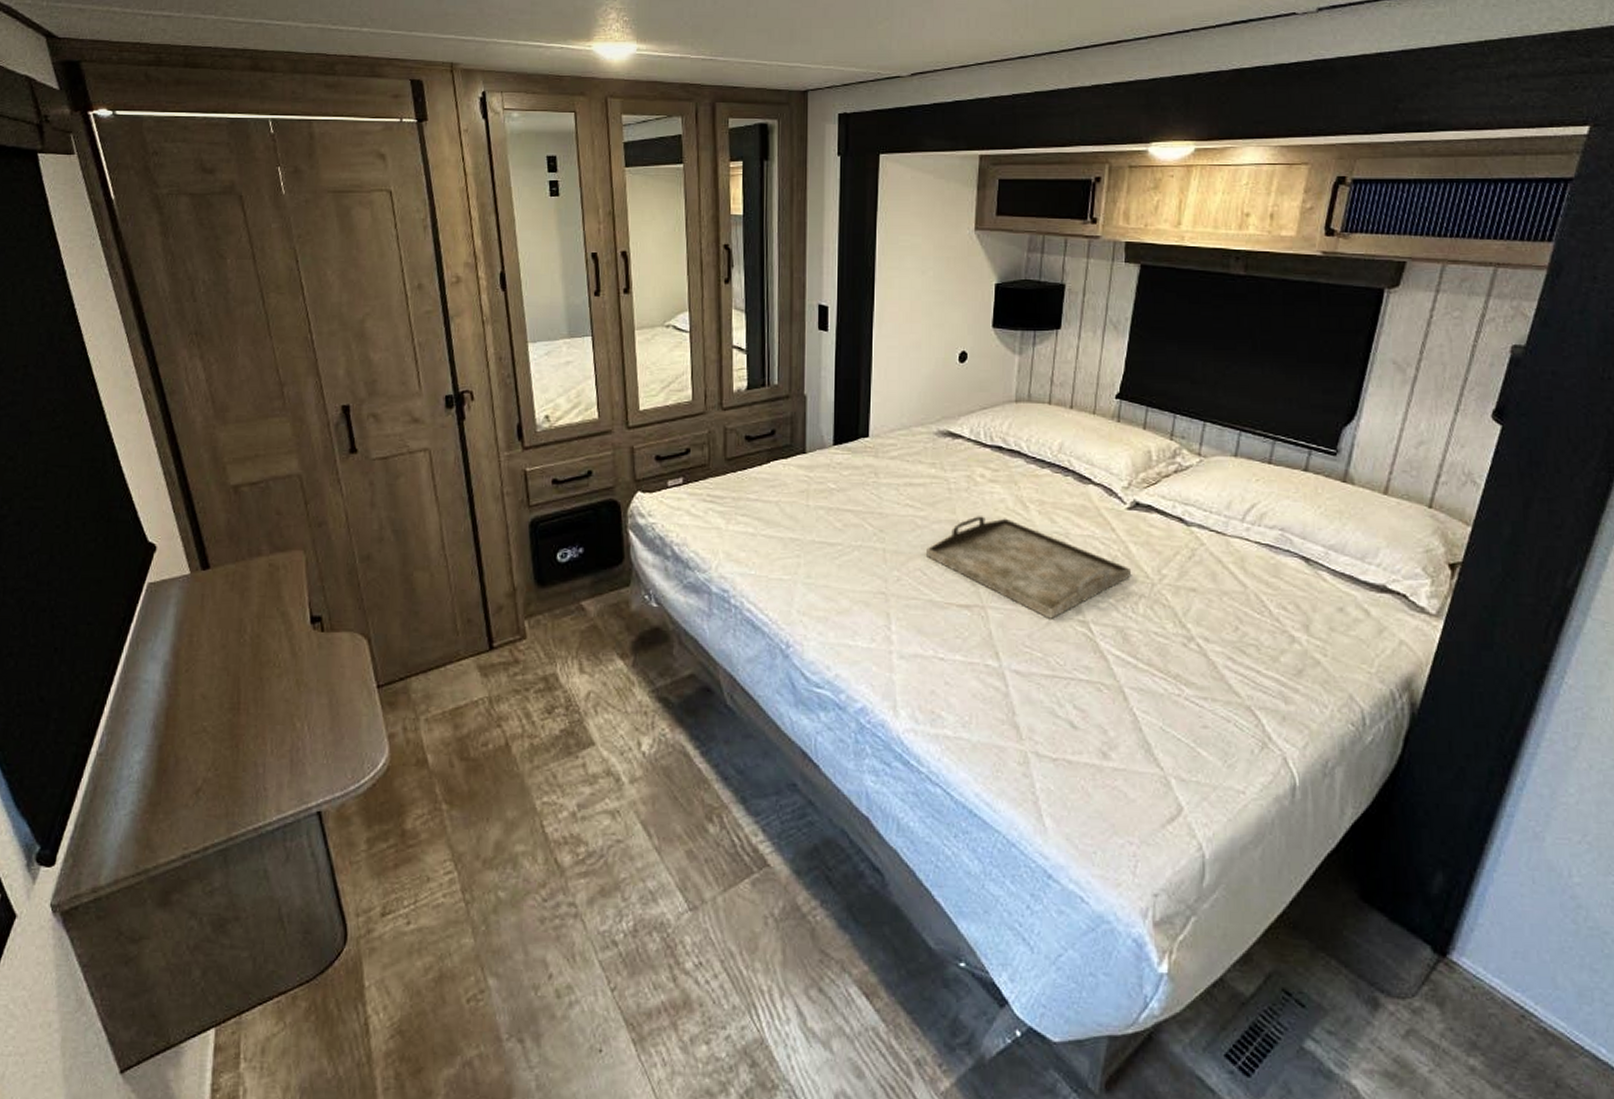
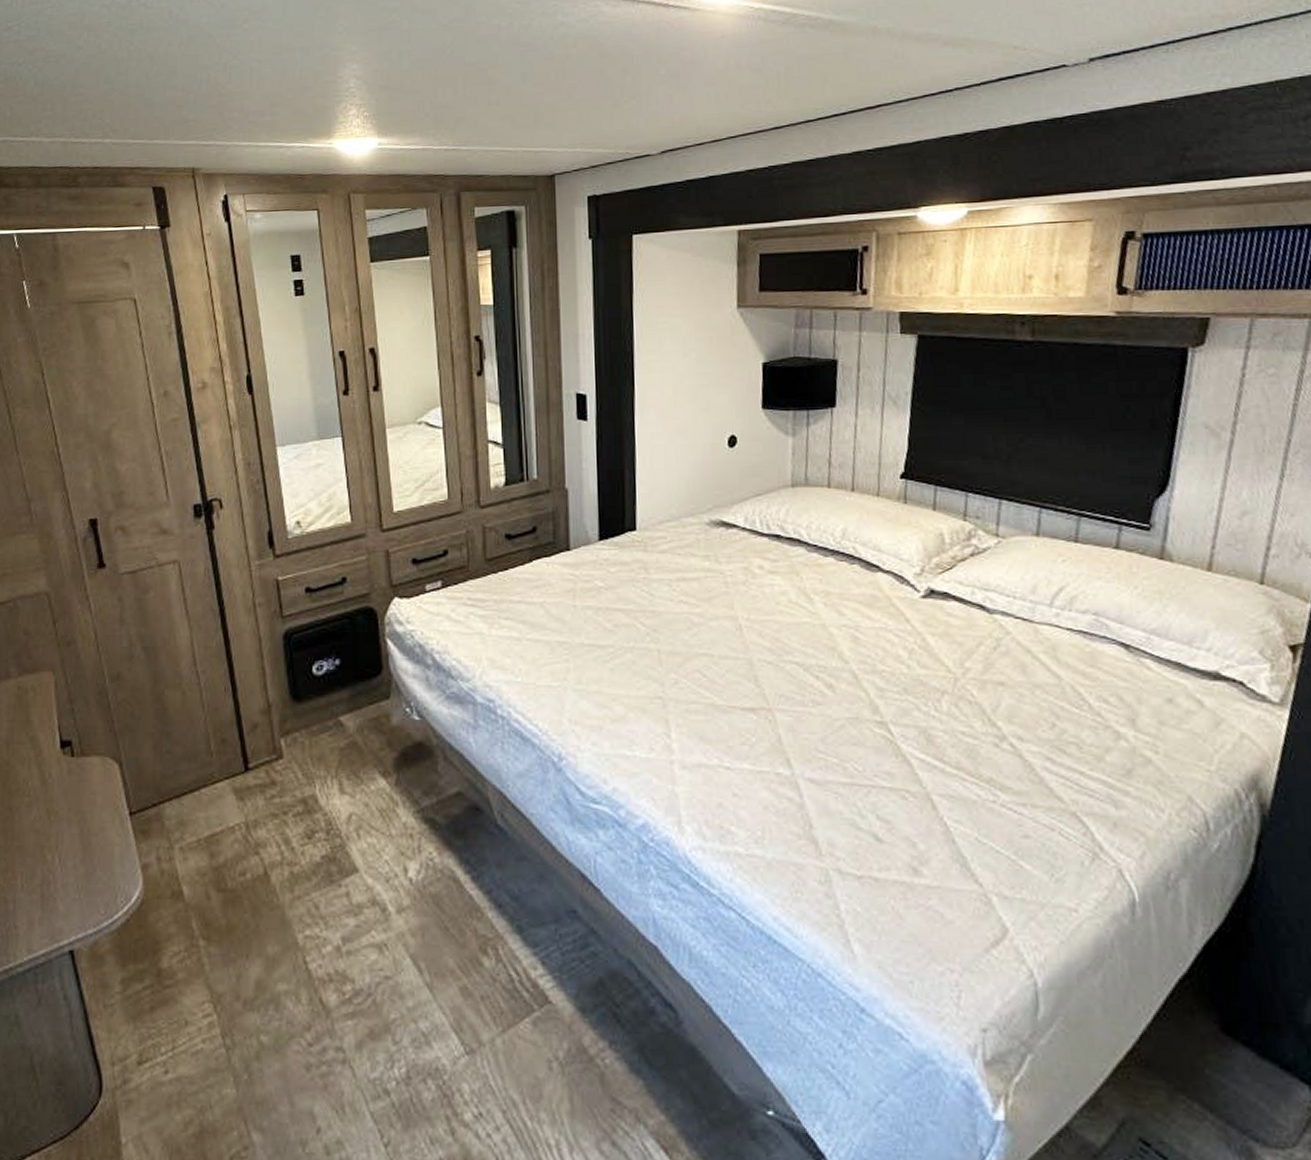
serving tray: present [925,516,1132,619] -> none [703,610,931,721]

